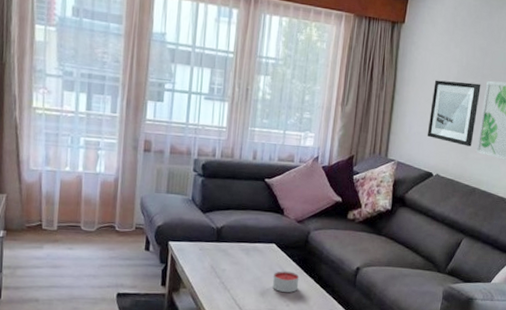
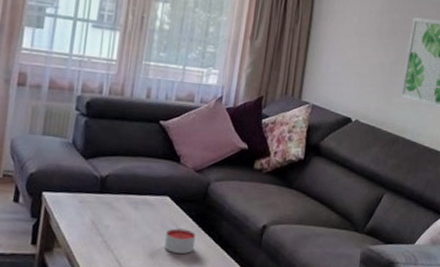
wall art: present [427,80,481,147] -> none [346,14,407,90]

